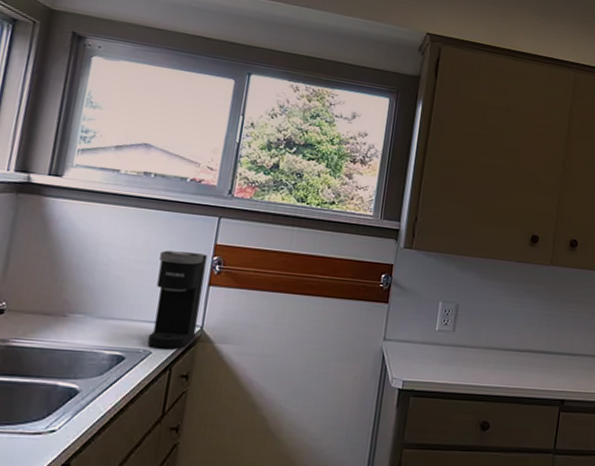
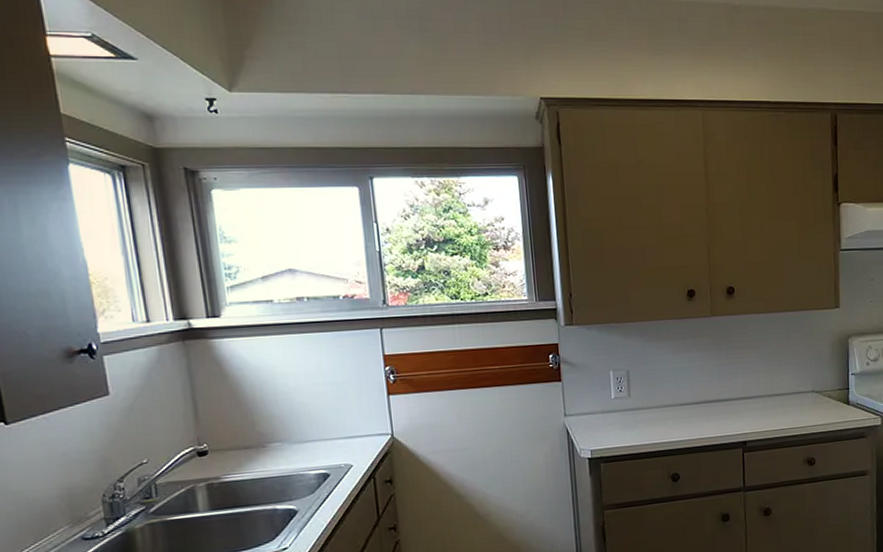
coffee maker: present [147,250,208,349] -> none [335,366,389,461]

